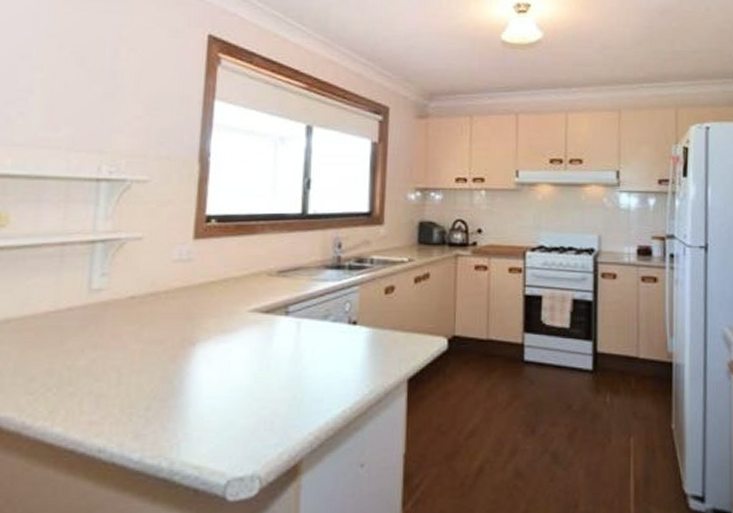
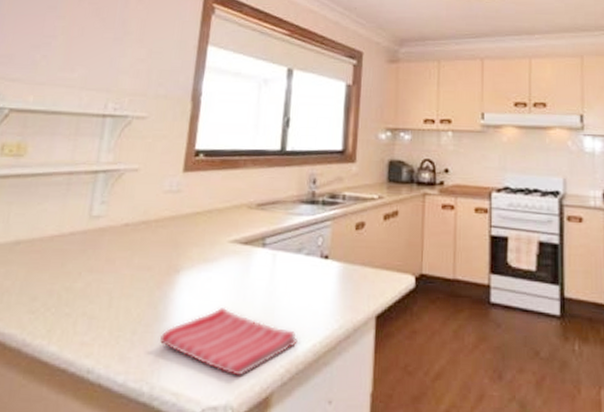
dish towel: none [177,377,327,446] -> present [159,306,298,376]

